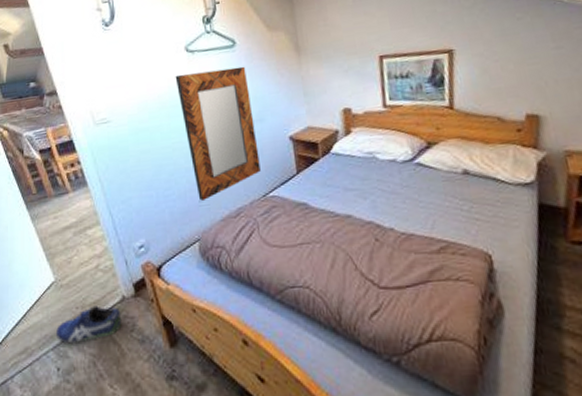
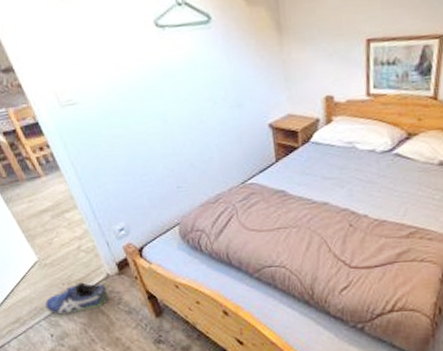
home mirror: present [175,66,261,201] -> none [145,46,239,187]

